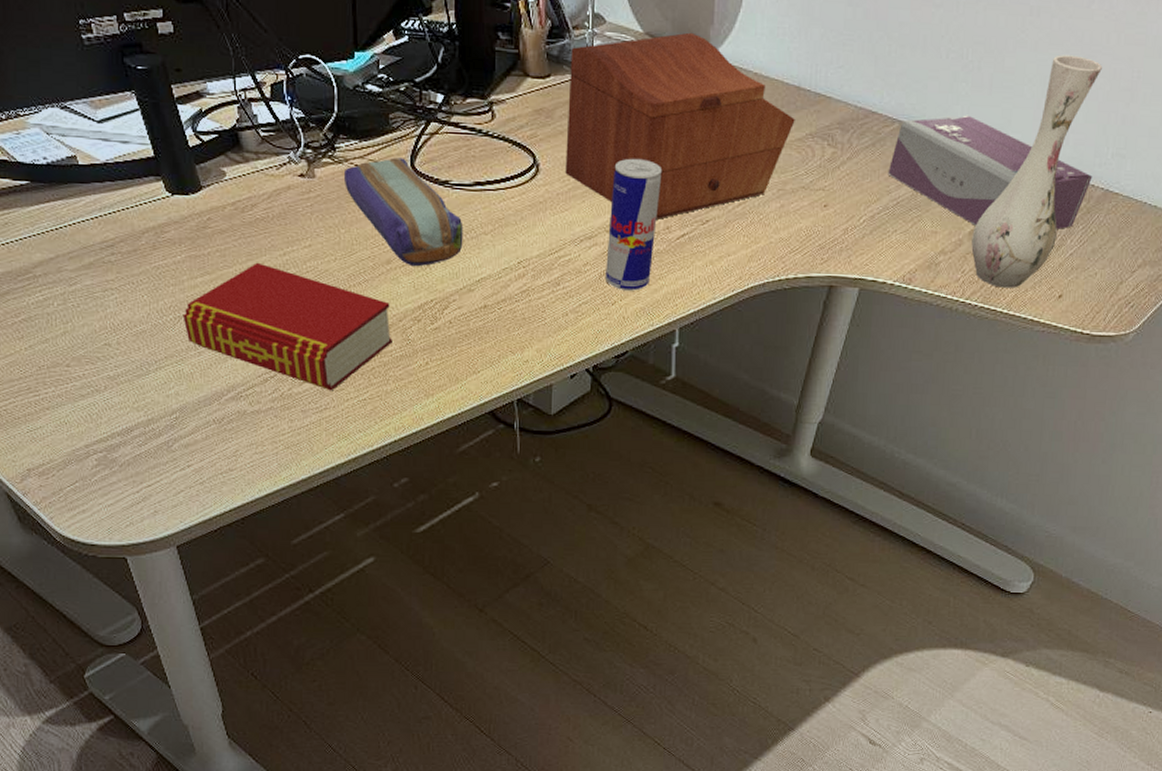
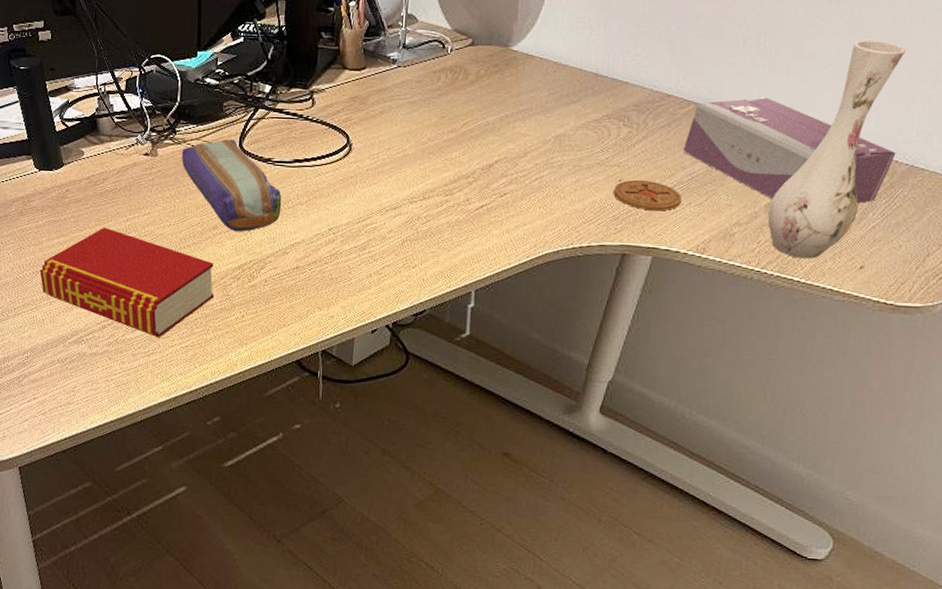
sewing box: present [565,32,795,220] -> none [375,28,592,192]
beverage can: present [606,158,663,291] -> none [408,138,465,256]
coaster: none [819,204,888,239] -> present [613,179,682,211]

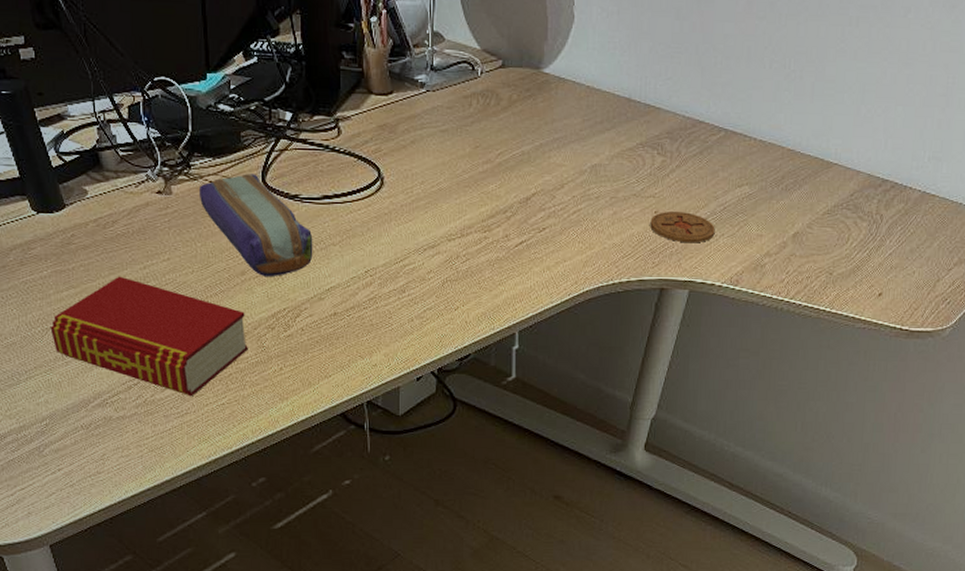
tissue box: present [682,96,896,203] -> none [715,122,910,230]
vase: present [767,39,906,259] -> none [795,63,919,288]

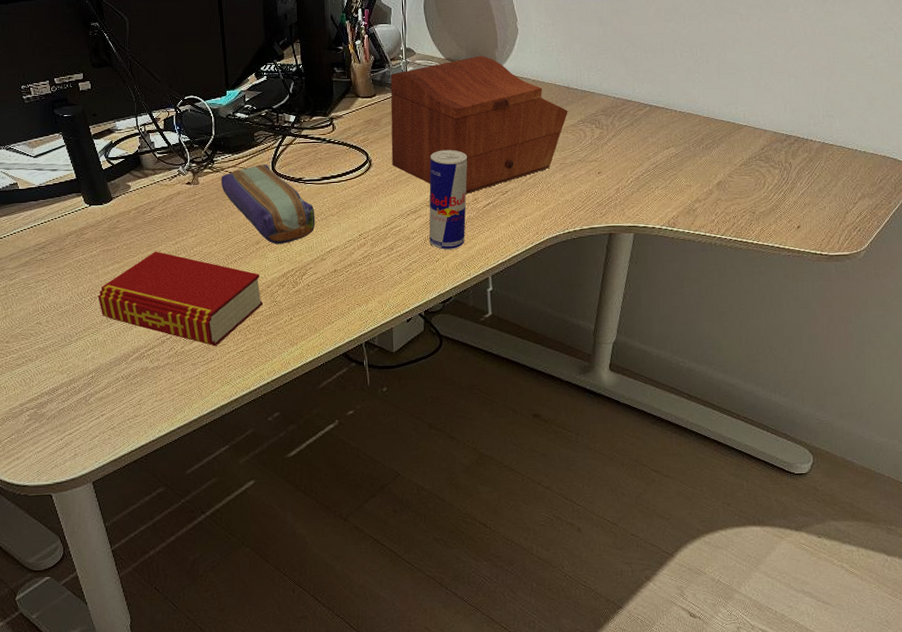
sewing box: none [409,48,626,228] -> present [390,55,568,194]
beverage can: none [448,170,501,296] -> present [429,149,468,250]
coaster: present [650,210,715,243] -> none [595,171,651,196]

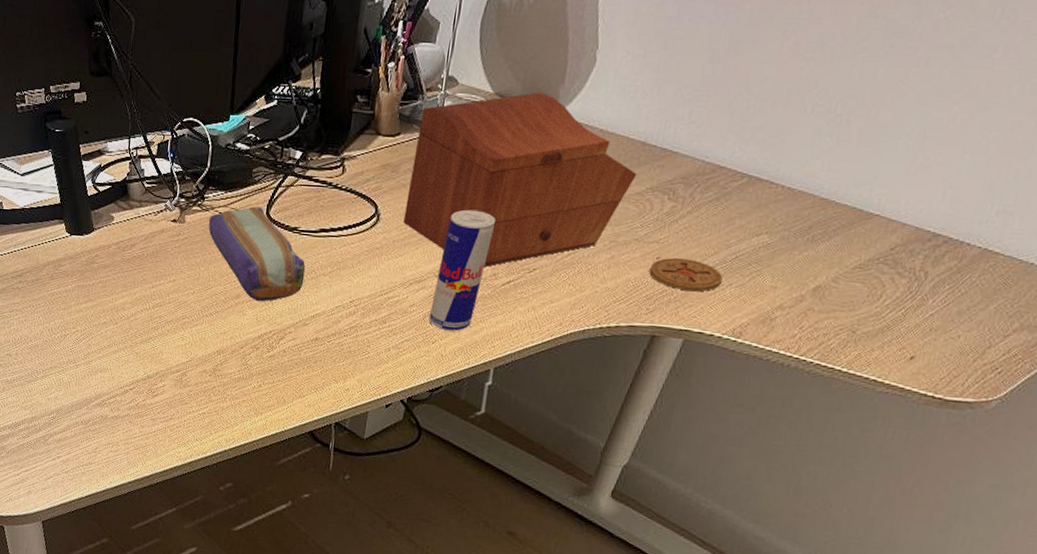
book: present [97,251,263,347] -> none [67,293,235,404]
coaster: none [595,171,651,196] -> present [649,257,723,292]

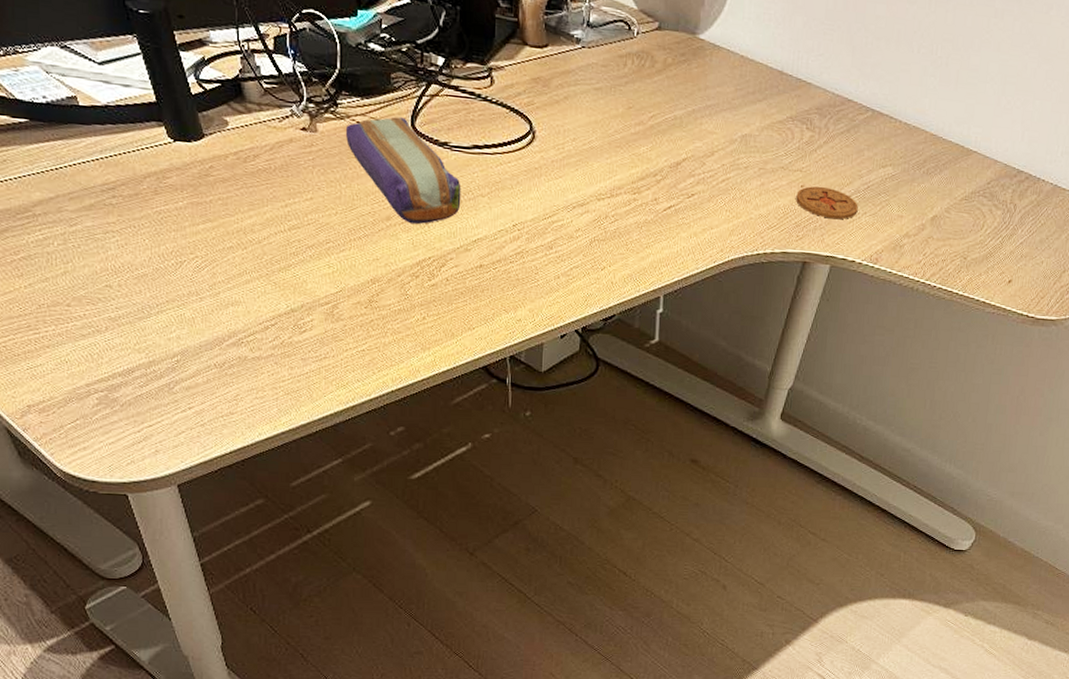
sewing box: present [403,92,637,267] -> none [560,12,777,191]
beverage can: present [429,209,496,332] -> none [596,130,652,258]

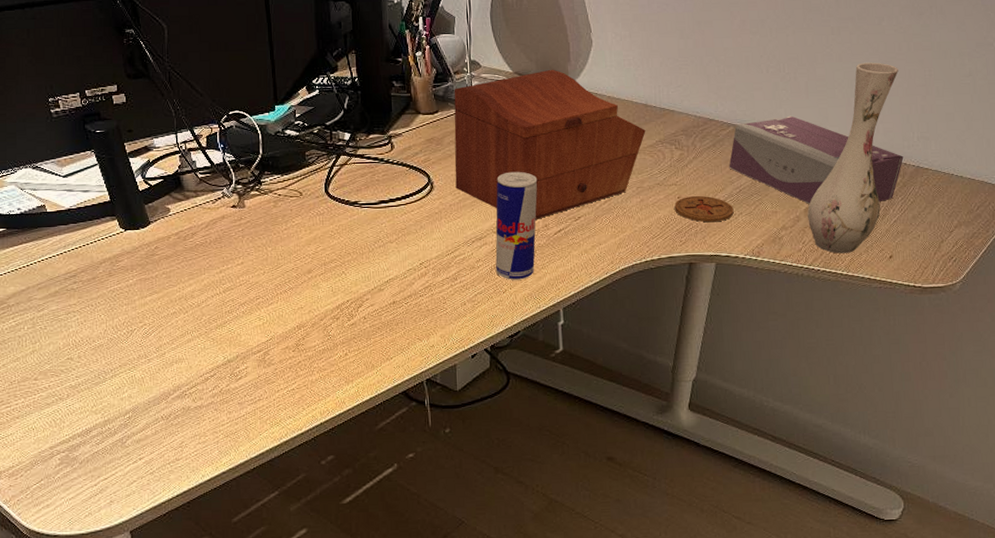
pencil case: present [345,116,461,225] -> none [269,186,373,274]
sewing box: none [560,12,777,191] -> present [454,69,646,219]
beverage can: none [596,130,652,258] -> present [495,171,538,280]
tissue box: none [860,107,1044,219] -> present [729,115,904,204]
vase: none [933,56,1057,272] -> present [807,62,898,254]

